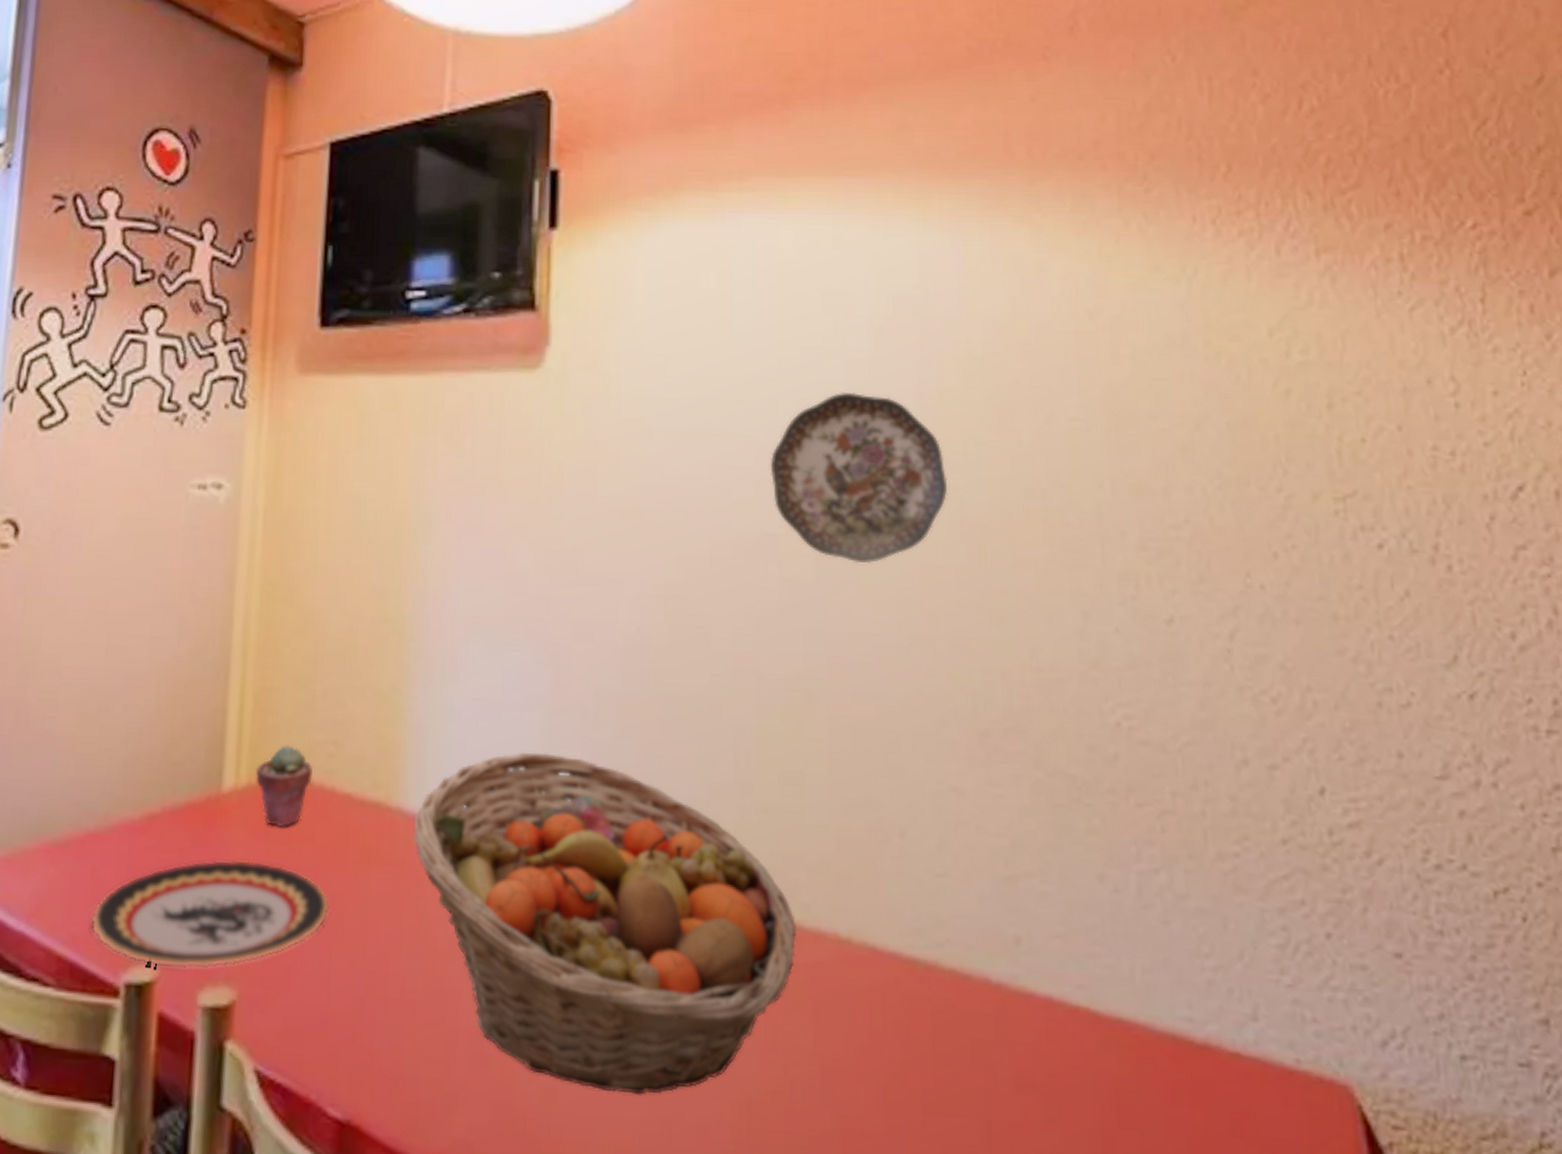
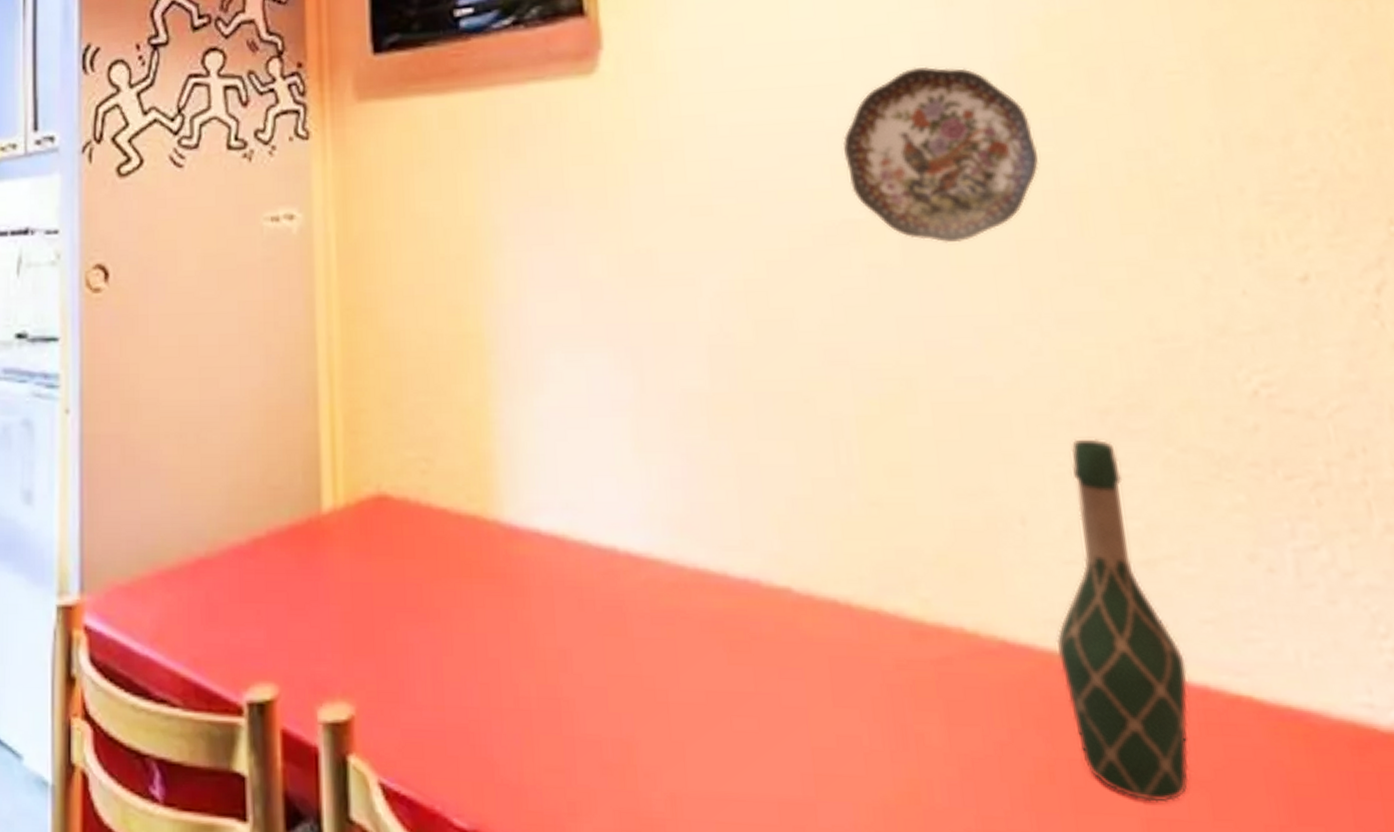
plate: present [91,859,330,969] -> none [210,579,437,686]
potted succulent: present [255,745,312,828] -> none [353,464,407,546]
fruit basket: present [413,752,797,1095] -> none [511,458,920,799]
wine bottle: none [921,758,1035,1106] -> present [1056,438,1190,803]

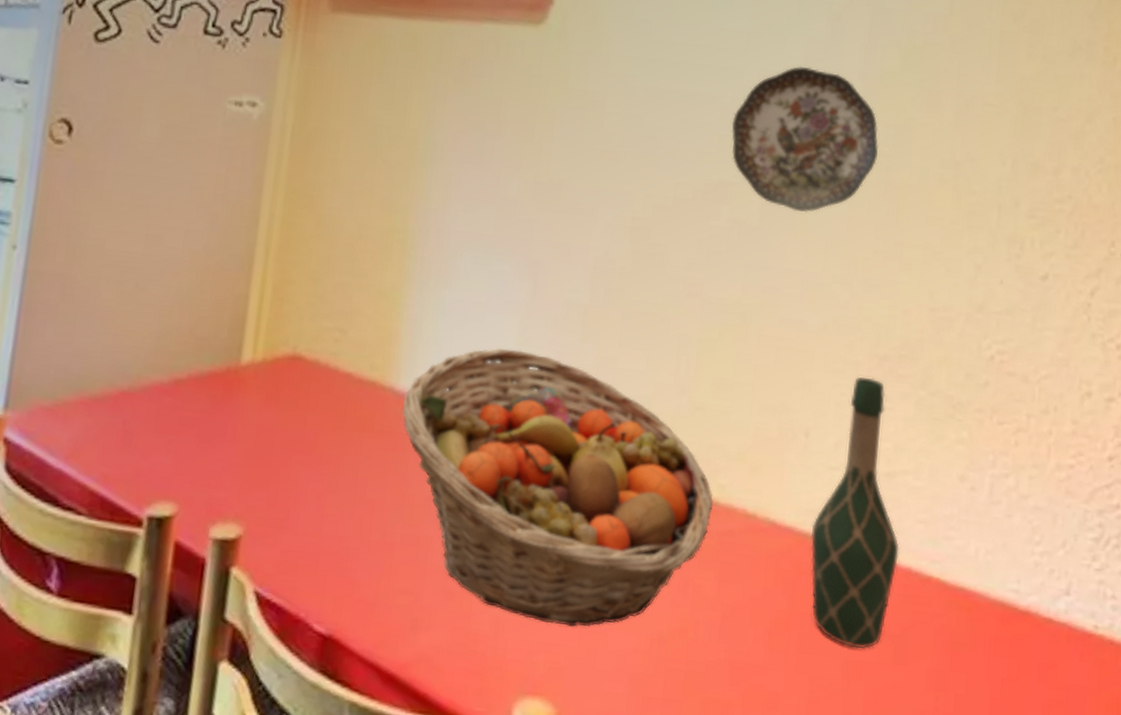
fruit basket: none [511,458,920,799] -> present [401,348,714,627]

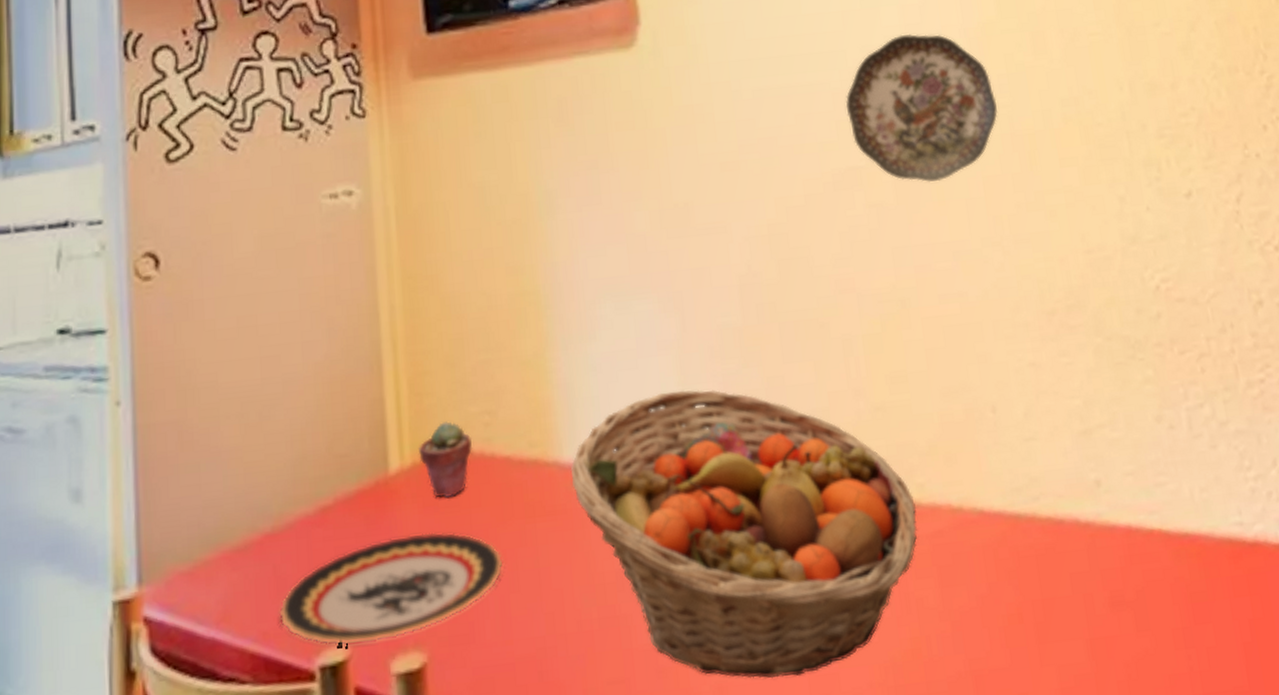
plate: none [121,420,327,508] -> present [279,532,504,646]
potted succulent: none [270,329,320,398] -> present [419,421,472,498]
wine bottle: present [810,376,900,650] -> none [1020,335,1119,626]

